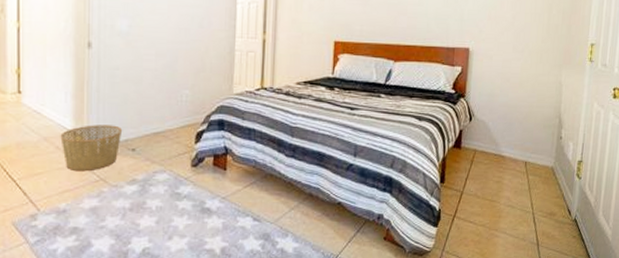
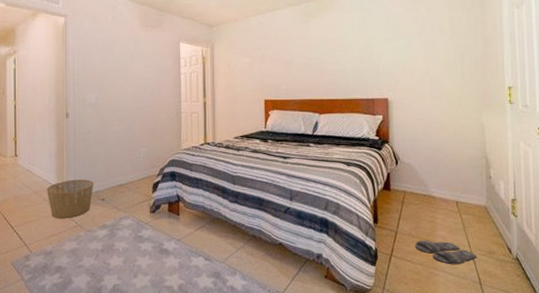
slippers: none [480,200,537,226] -> present [416,240,476,265]

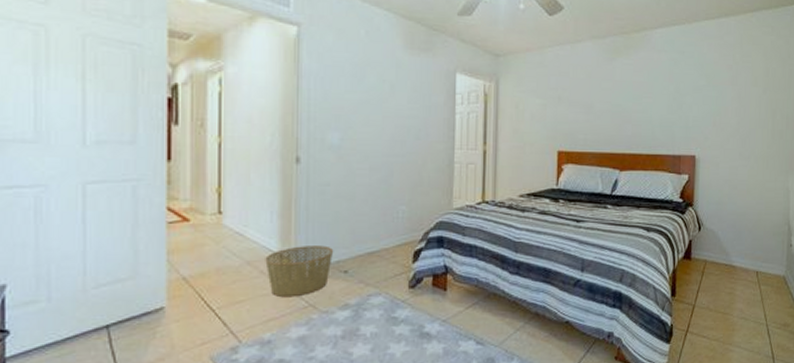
slippers: present [416,240,476,265] -> none [713,313,771,340]

